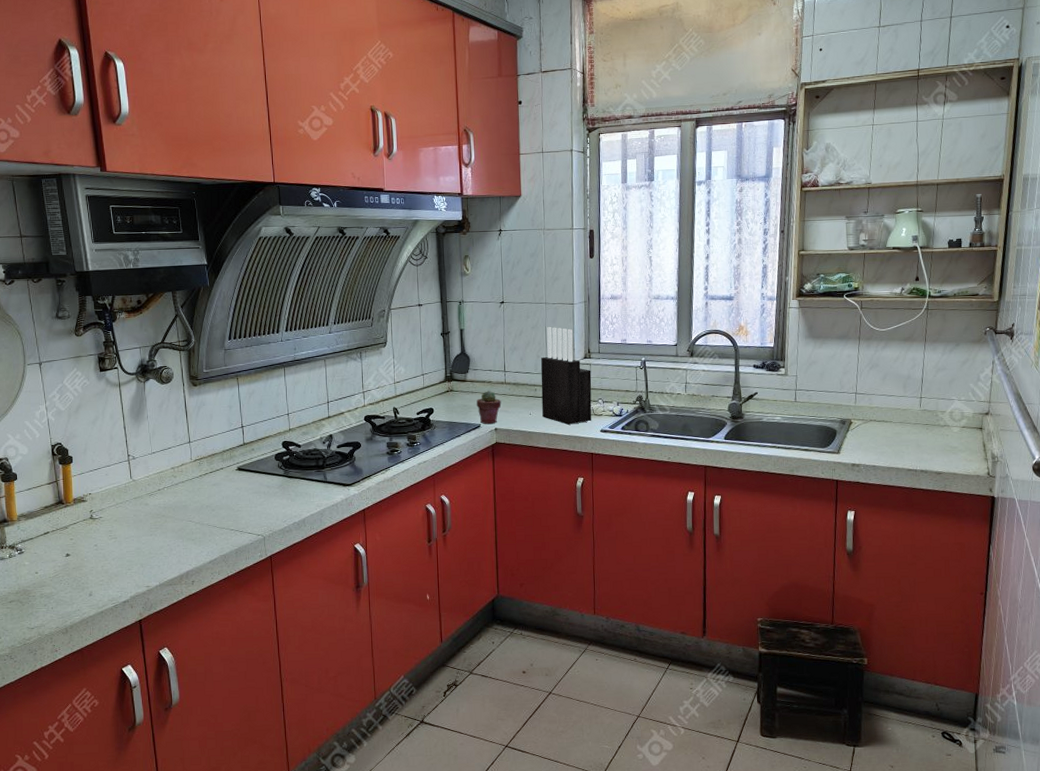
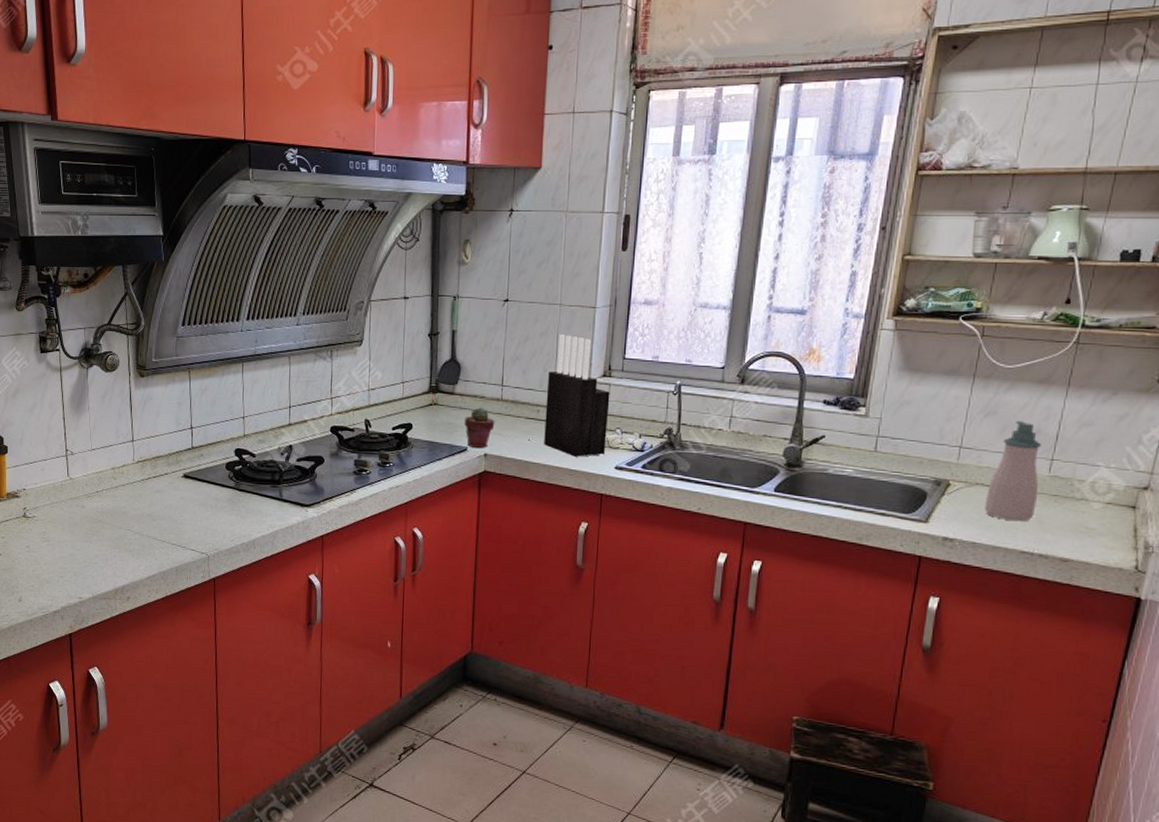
soap bottle: none [878,370,914,447] -> present [984,421,1042,522]

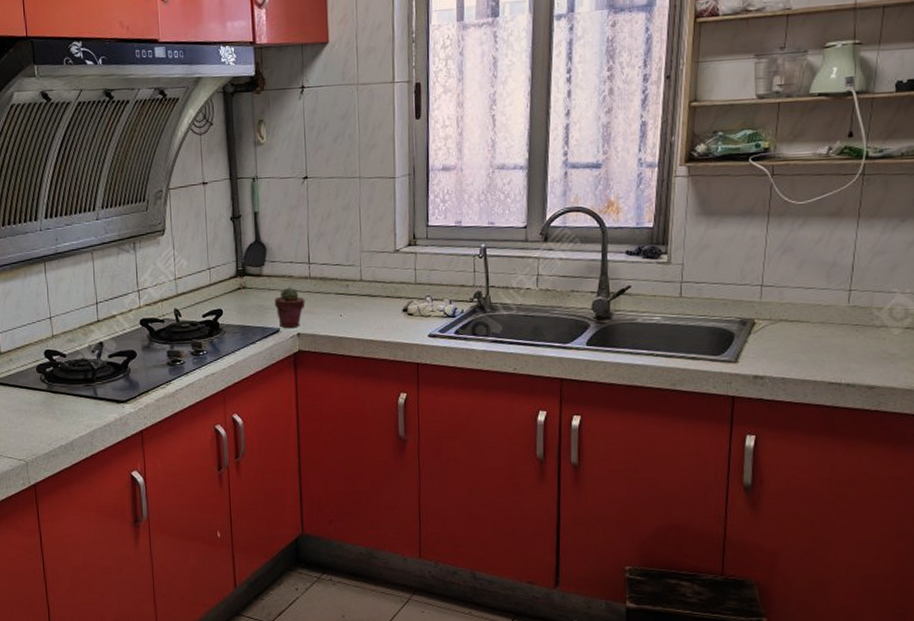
knife block: present [544,335,610,457] -> none [353,207,418,328]
soap bottle: present [984,421,1042,522] -> none [790,255,840,354]

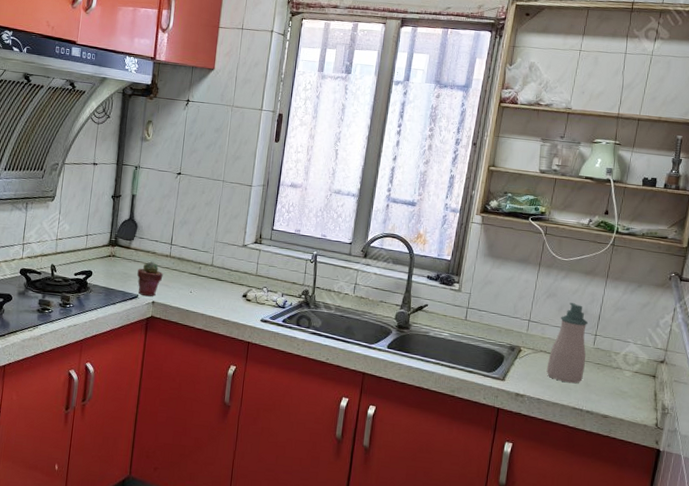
soap bottle: none [790,255,840,354] -> present [546,303,589,384]

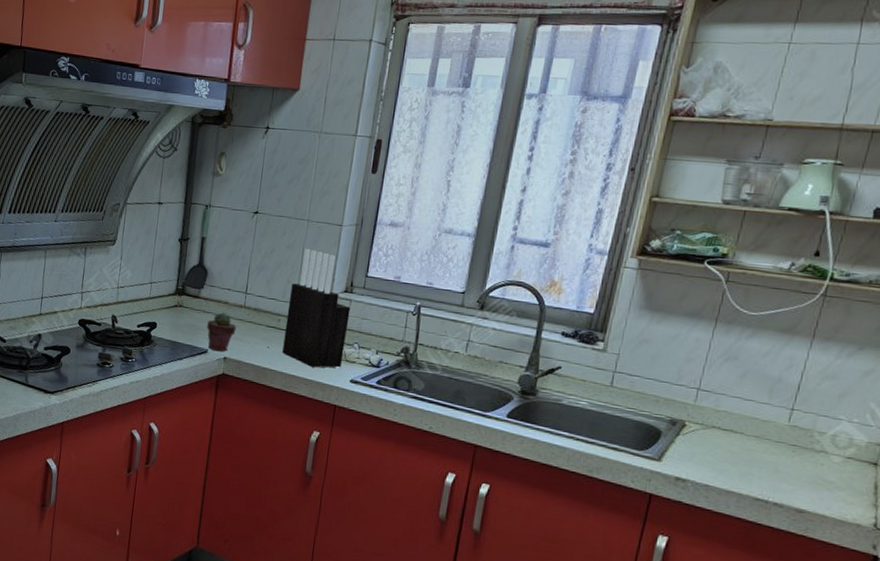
knife block: none [203,206,260,309] -> present [282,249,351,368]
soap bottle: present [546,303,589,384] -> none [719,368,783,469]

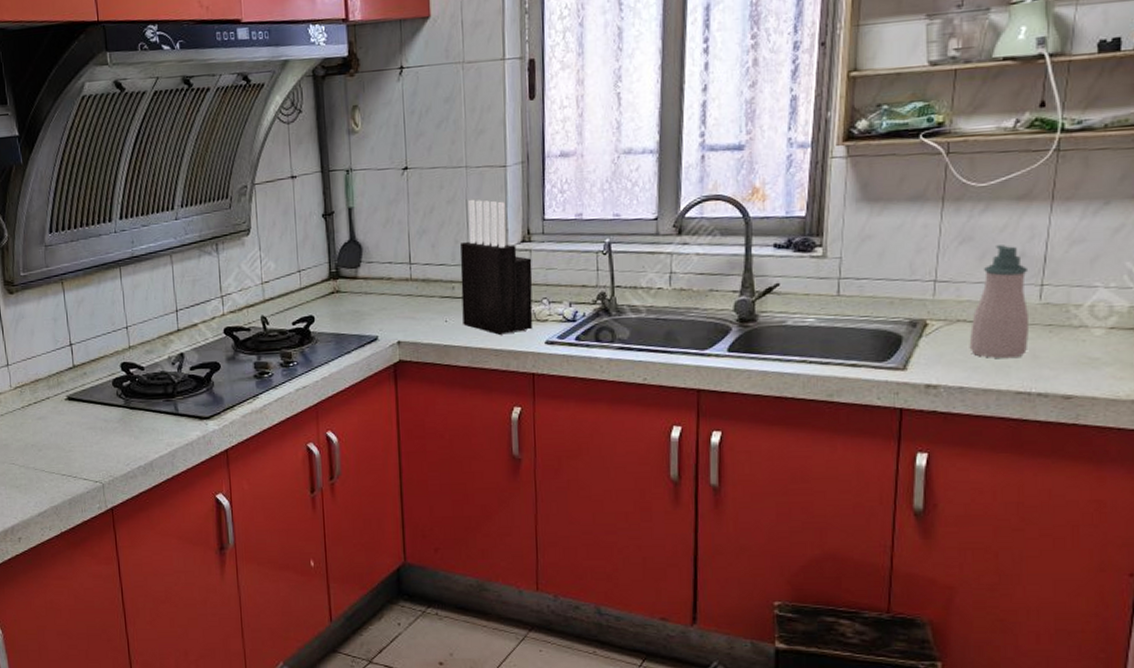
potted succulent: present [207,312,237,352] -> none [372,290,406,337]
soap bottle: none [719,368,783,469] -> present [969,245,1030,359]

